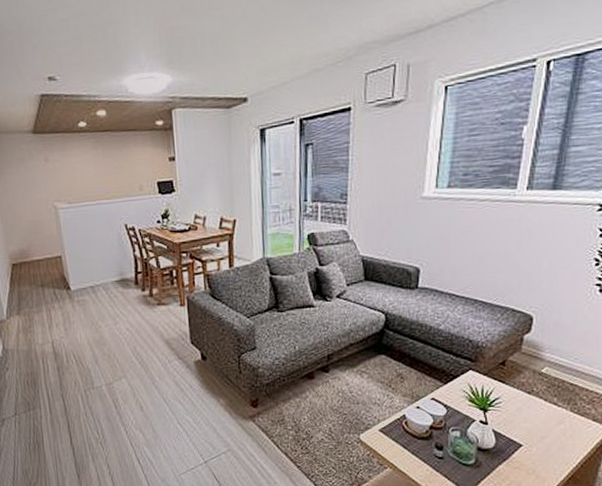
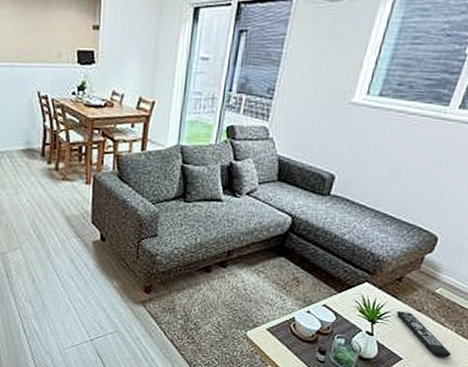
remote control: none [507,396,571,439] -> present [396,311,451,358]

